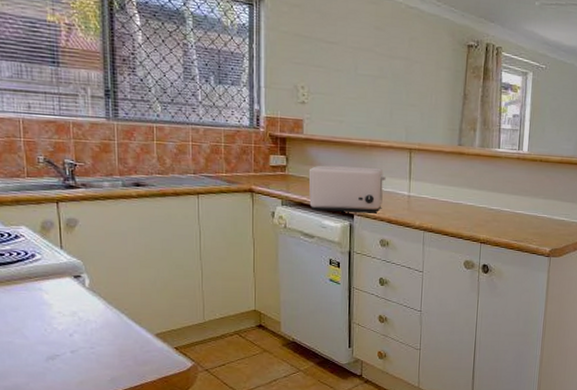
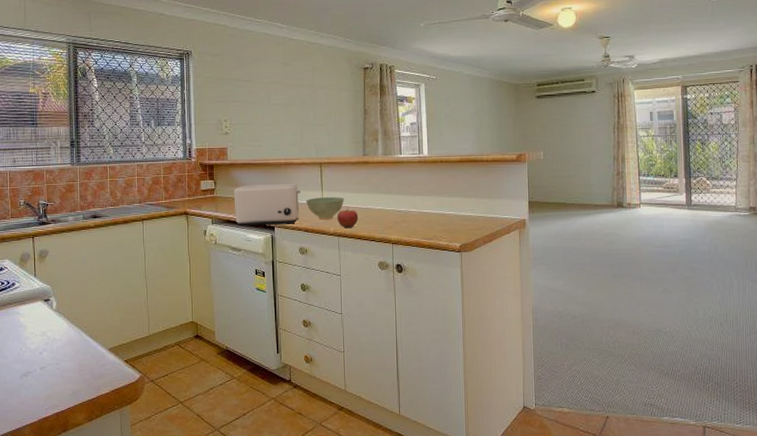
bowl: none [390,186,434,212] -> present [305,196,345,220]
fruit: none [424,200,448,223] -> present [337,207,359,228]

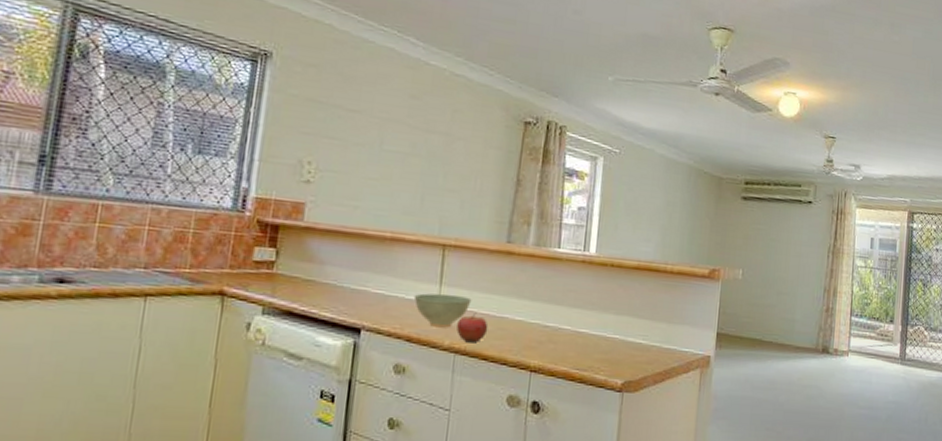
toaster: present [233,183,301,227] -> none [300,262,409,328]

